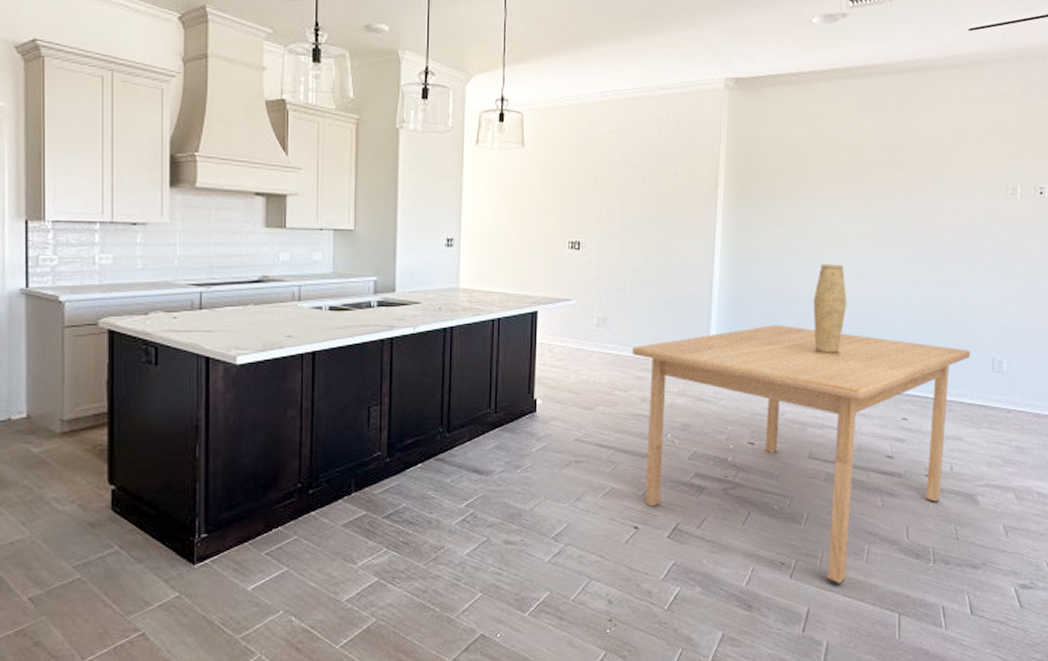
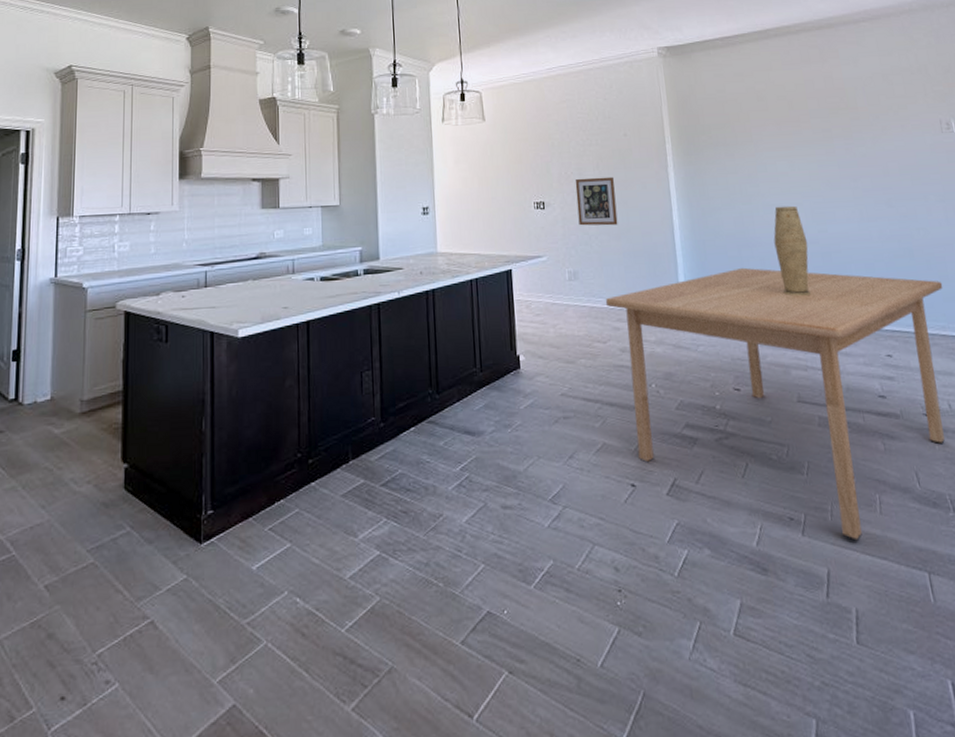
wall art: none [614,219,658,272] -> present [575,176,618,226]

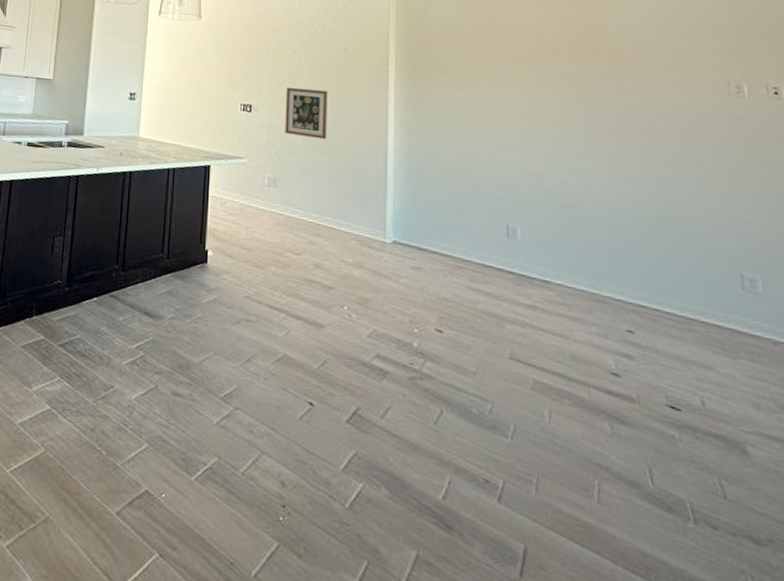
table: present [605,267,945,541] -> none [303,204,710,525]
vase: present [773,205,811,297] -> none [501,147,543,249]

